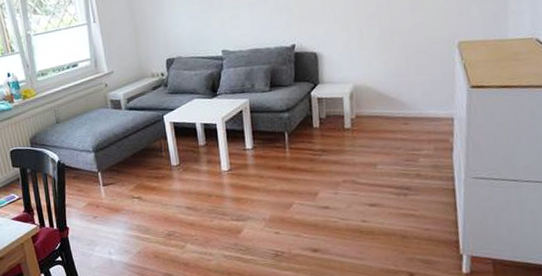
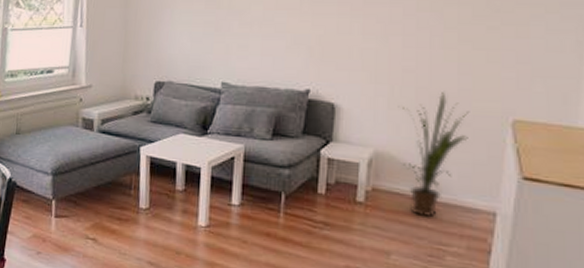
house plant: none [367,28,426,131] -> present [398,92,470,217]

